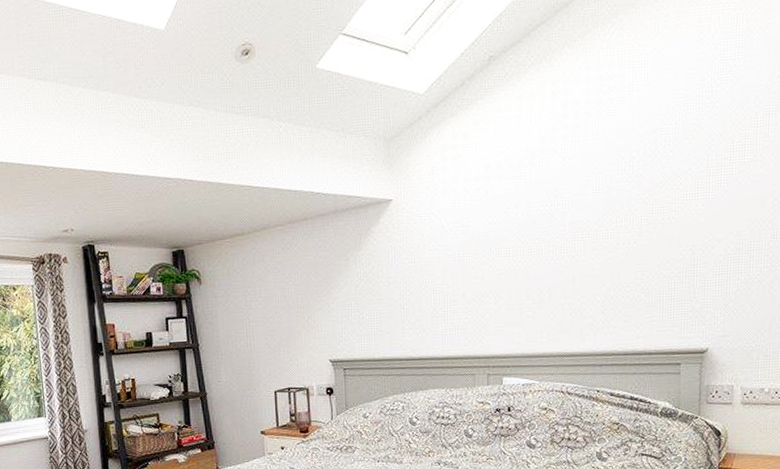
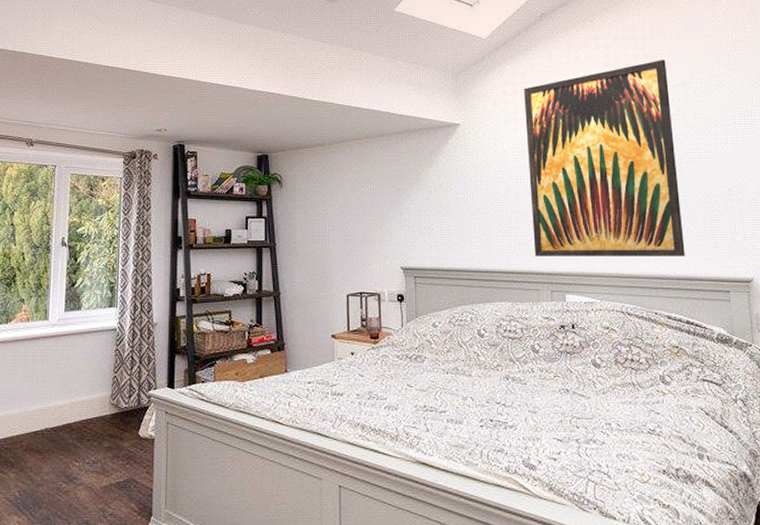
wall art: none [466,103,636,340] -> present [524,60,685,256]

